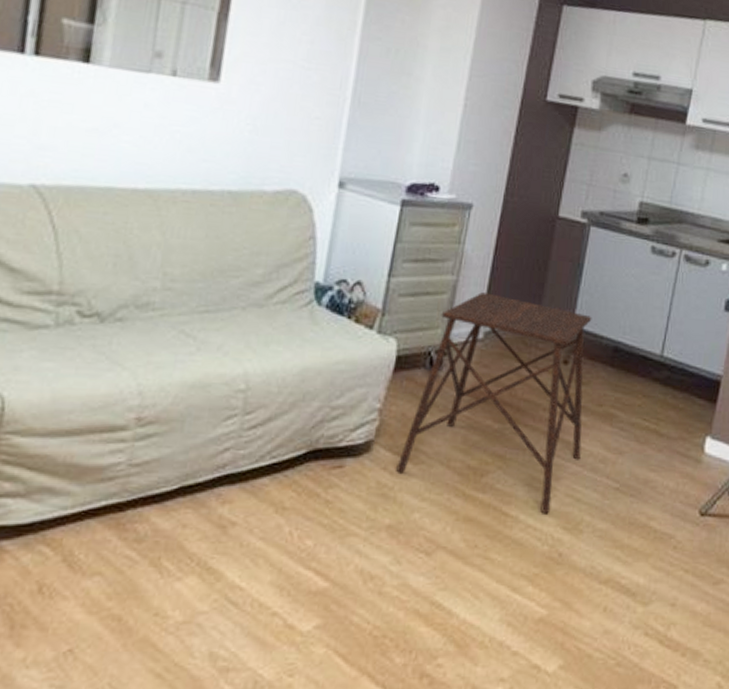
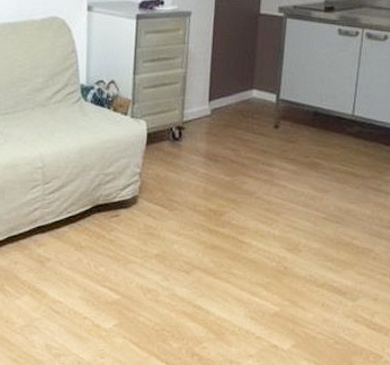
side table: present [396,292,592,514] -> none [157,79,295,240]

